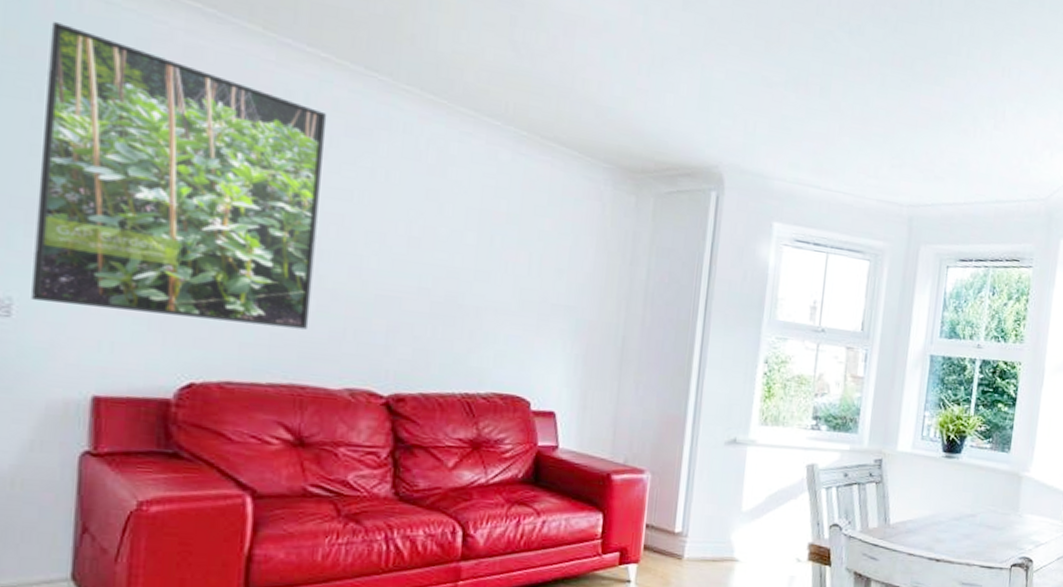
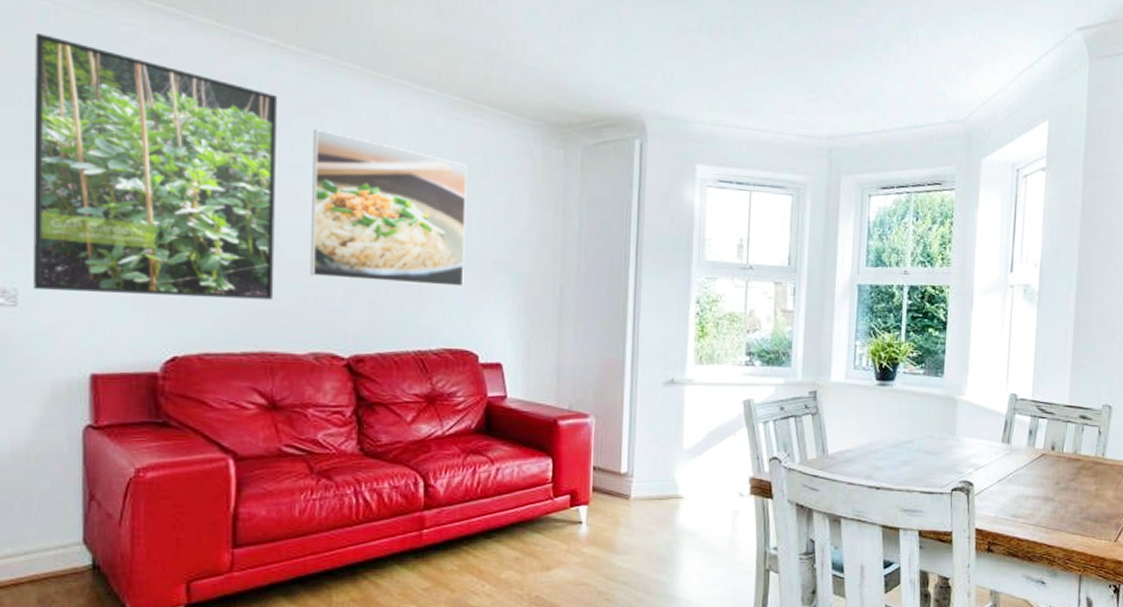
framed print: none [350,152,531,330] -> present [310,129,467,288]

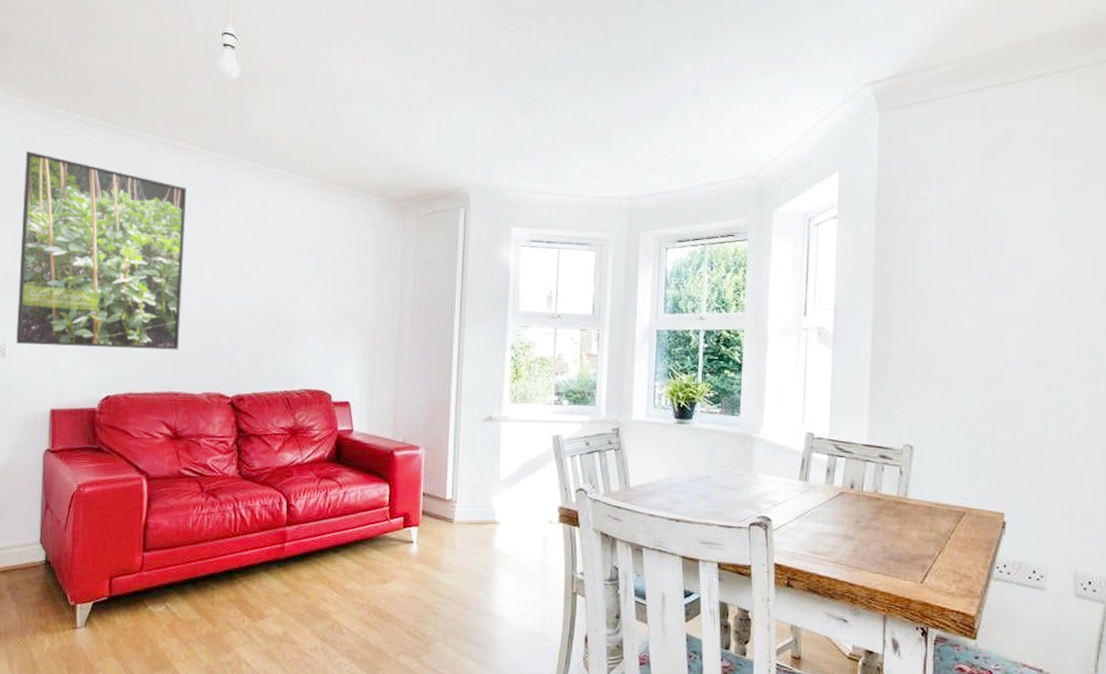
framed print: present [310,129,467,288] -> none [205,212,325,338]

